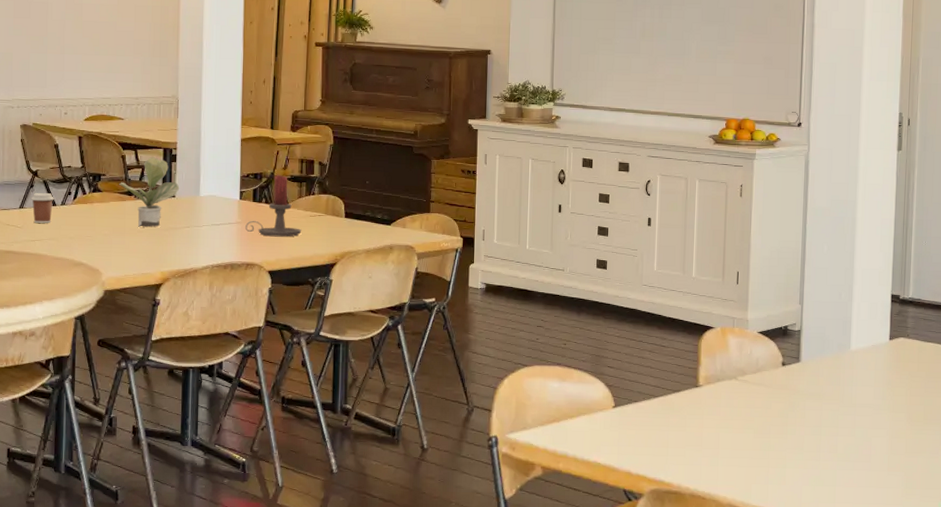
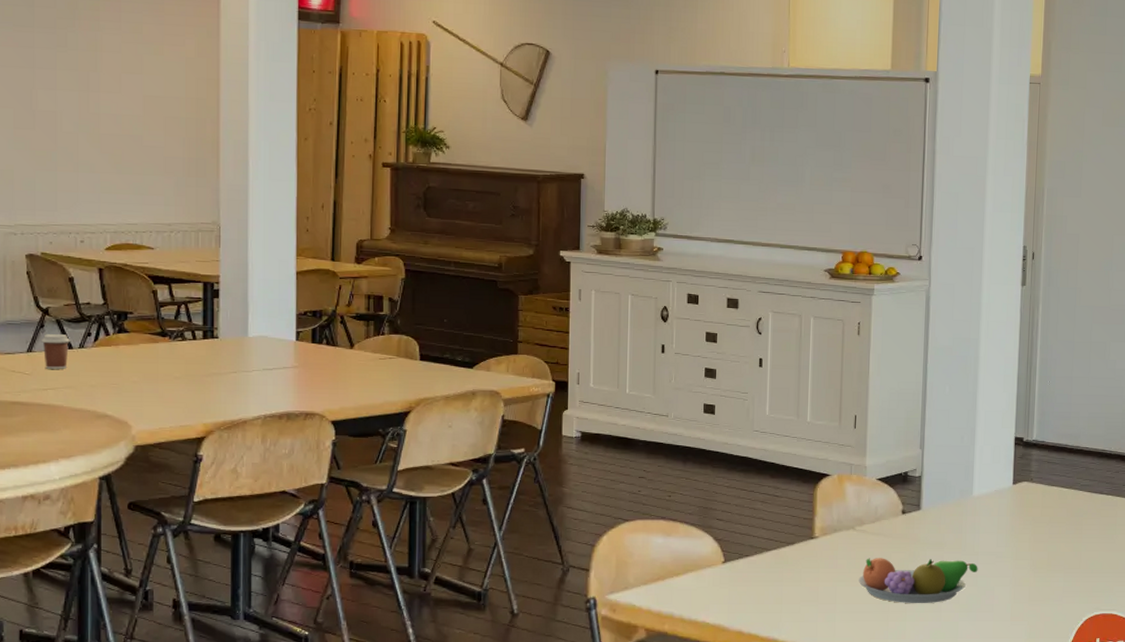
potted plant: present [119,157,180,228] -> none [150,292,224,373]
candle holder: present [245,175,302,237] -> none [303,313,370,383]
fruit bowl: none [740,406,856,452] -> present [858,558,978,604]

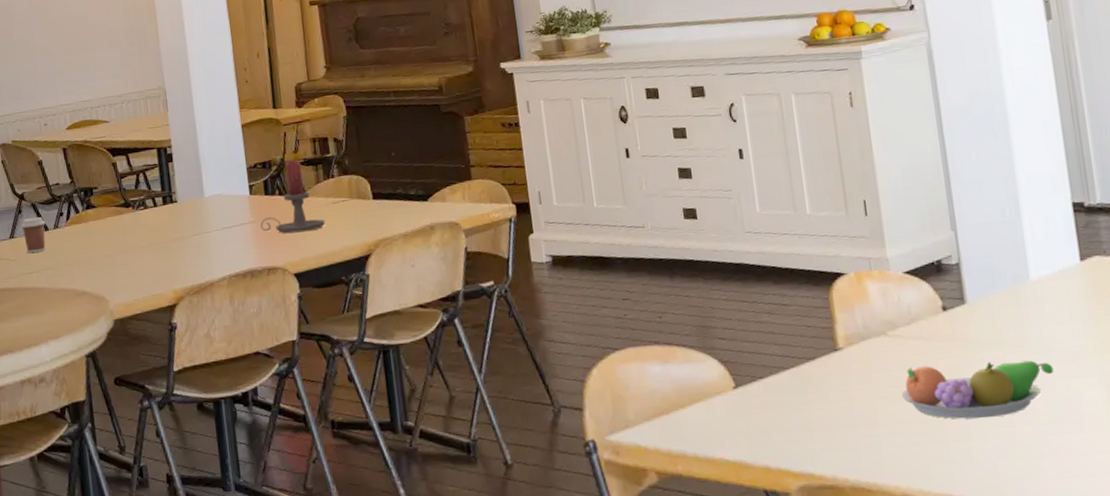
candle holder: none [303,313,370,383] -> present [260,160,326,234]

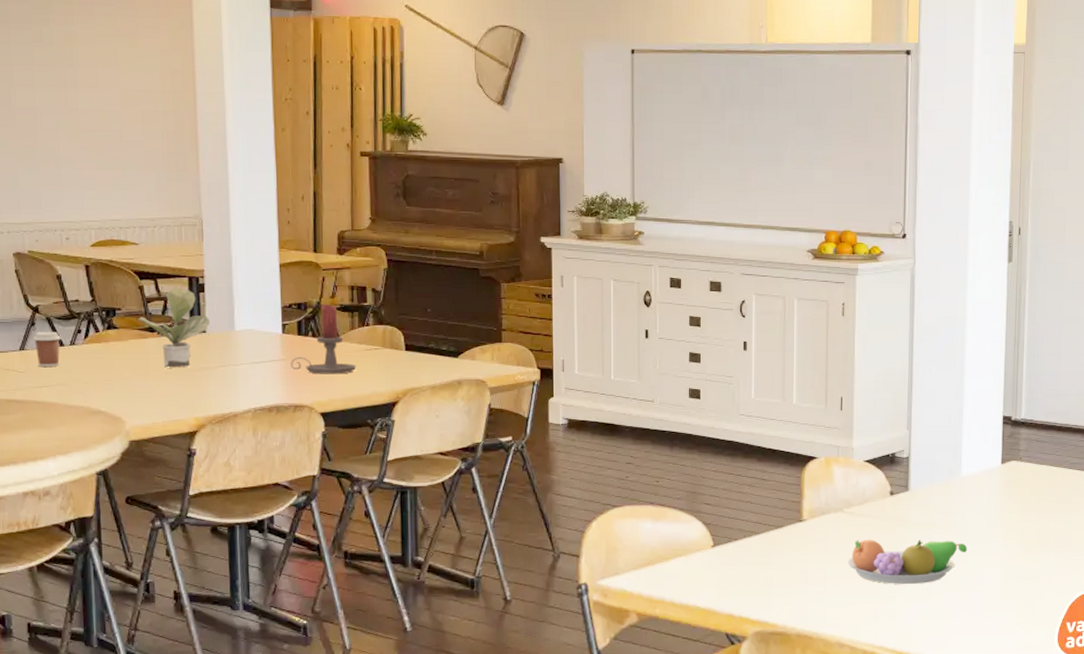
potted plant: none [113,160,181,242] -> present [138,287,211,368]

